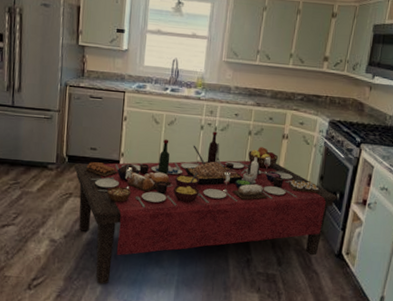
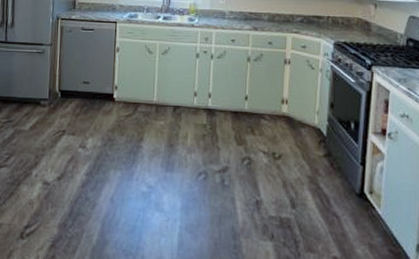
dining table: present [73,131,339,284] -> none [66,59,353,232]

